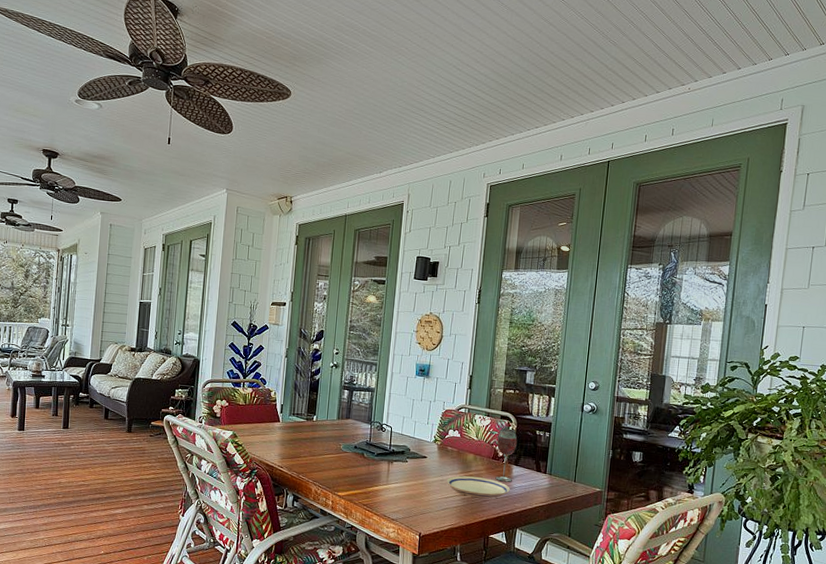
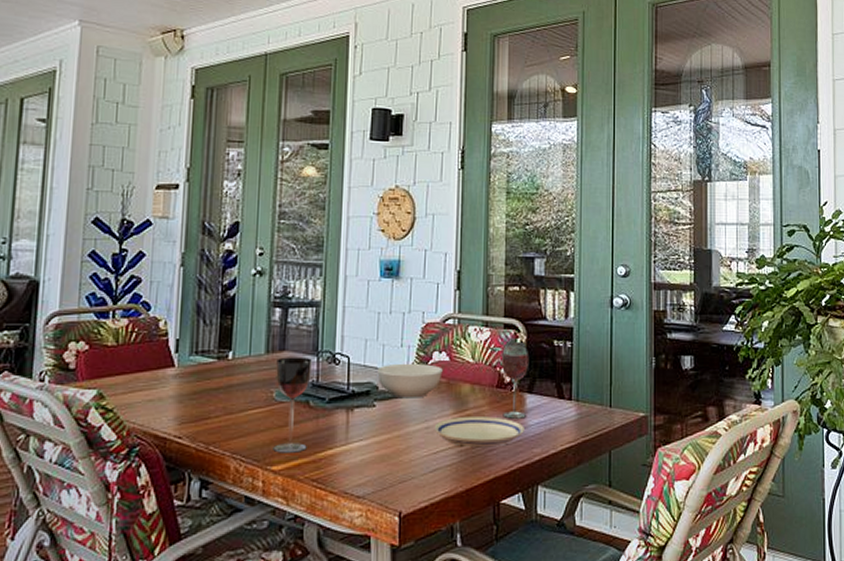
wineglass: none [339,423,367,486] -> present [273,356,312,453]
bowl: none [410,435,455,460] -> present [377,363,443,399]

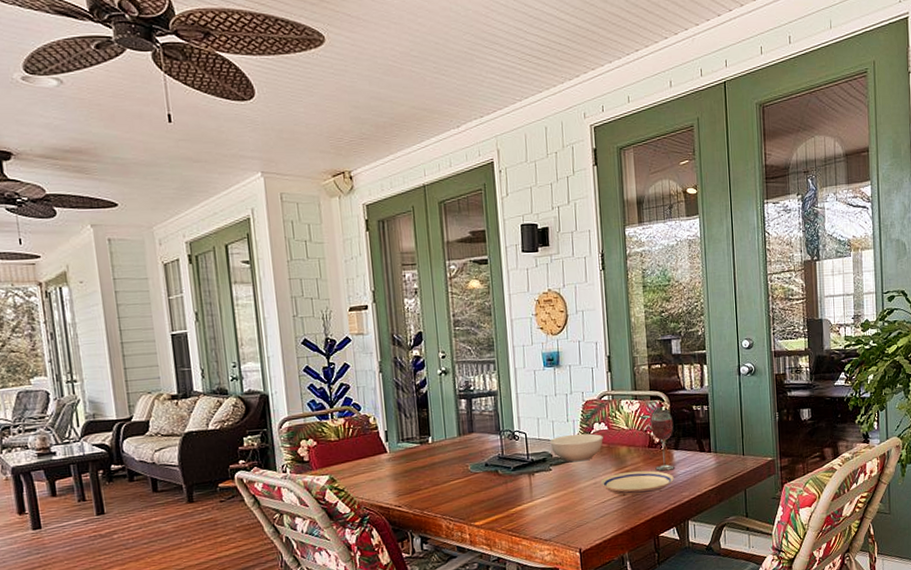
wineglass: present [273,356,312,453] -> none [468,436,501,512]

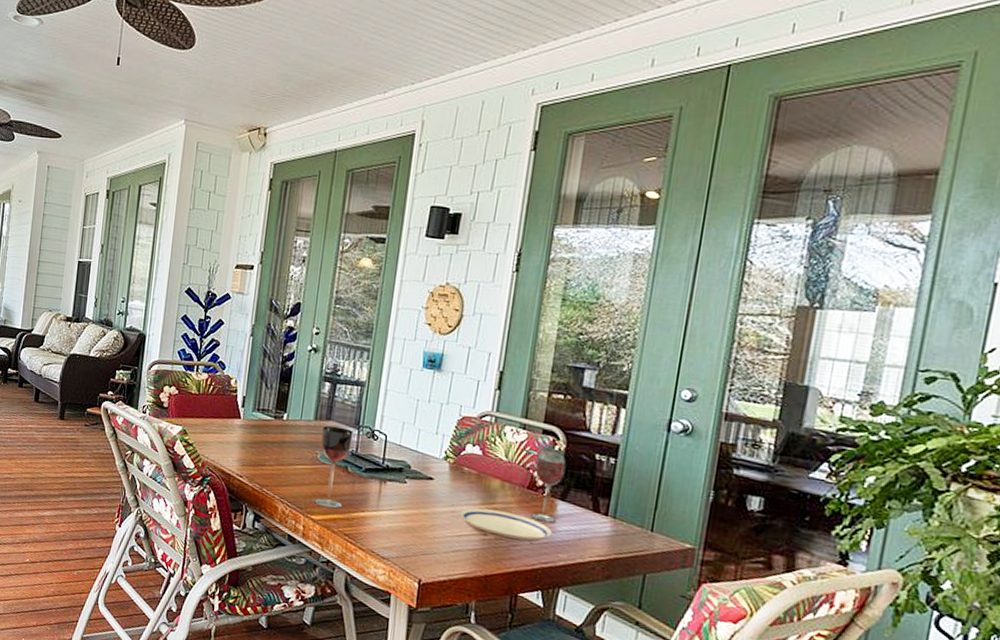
wineglass: none [468,436,501,512] -> present [314,425,353,509]
bowl: present [550,433,603,462] -> none [411,448,475,484]

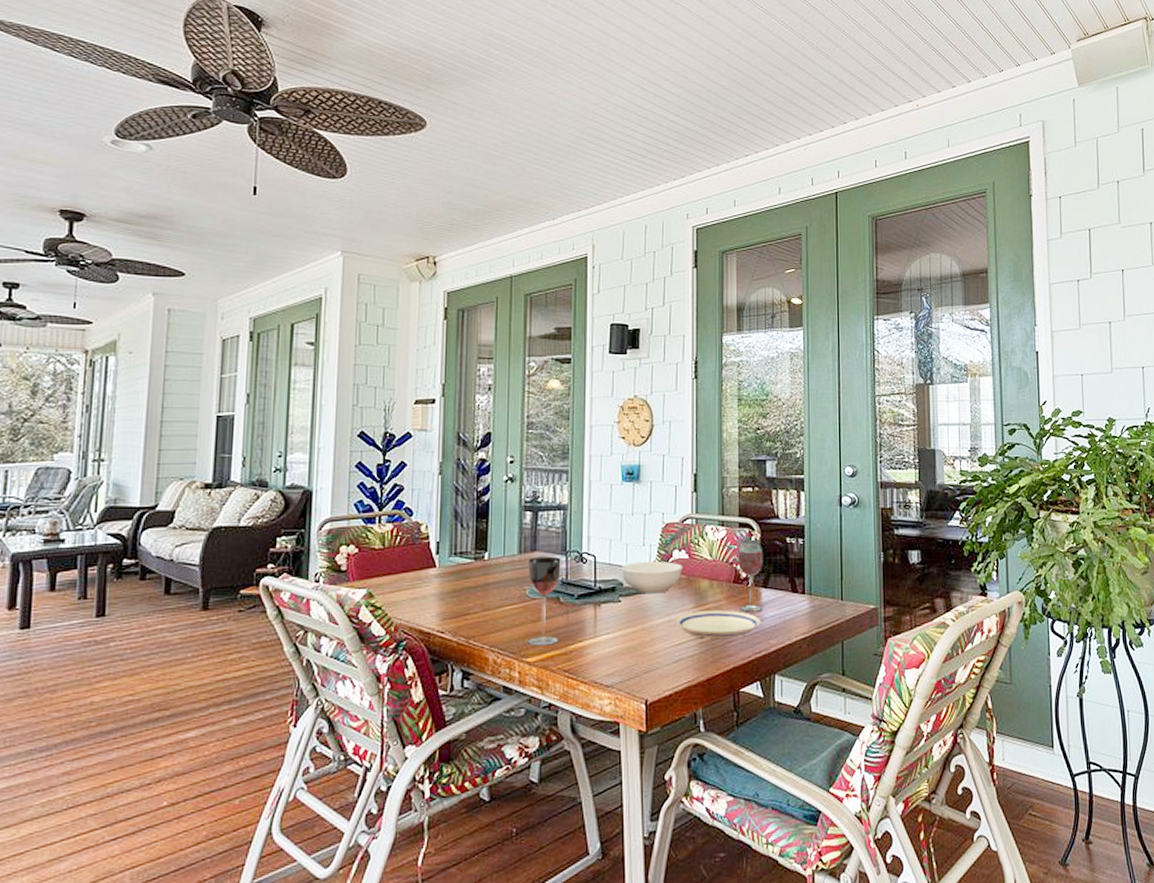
bowl: none [411,448,475,484] -> present [622,561,683,594]

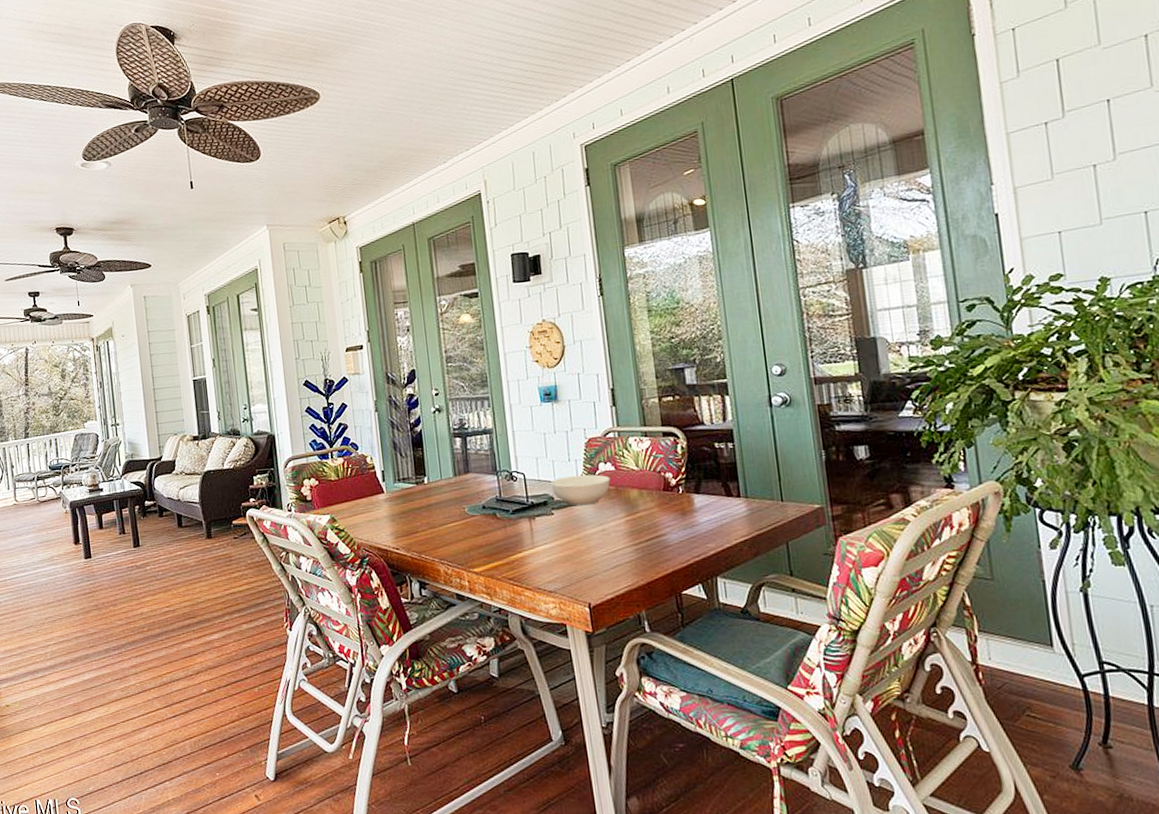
wineglass: present [527,556,561,646] -> none [464,476,500,558]
plate: present [676,610,761,640] -> none [609,517,696,545]
wineglass: present [738,539,764,612] -> none [664,447,696,518]

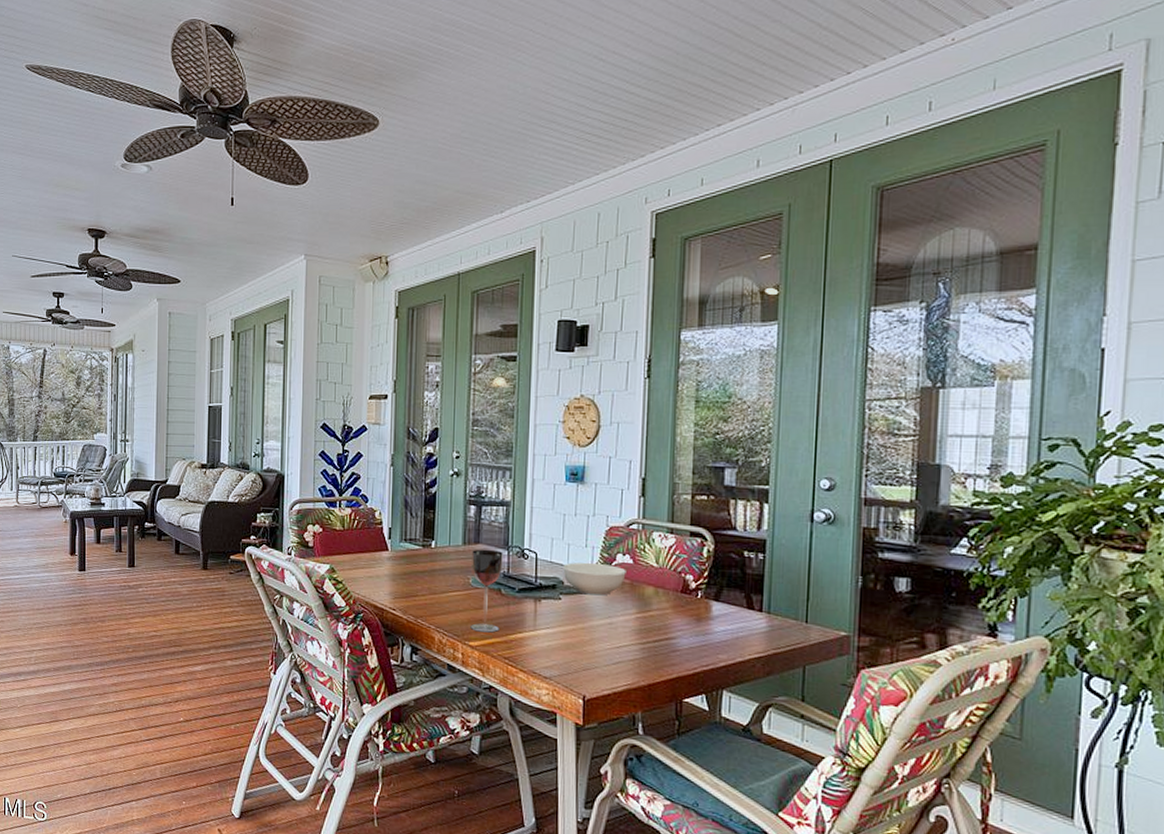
wineglass: none [464,476,500,558] -> present [470,549,503,633]

